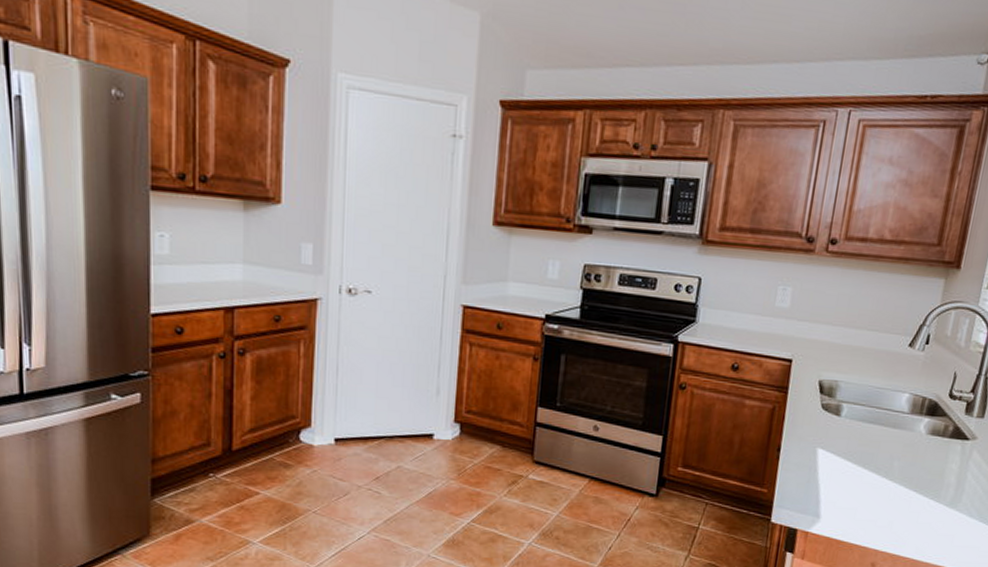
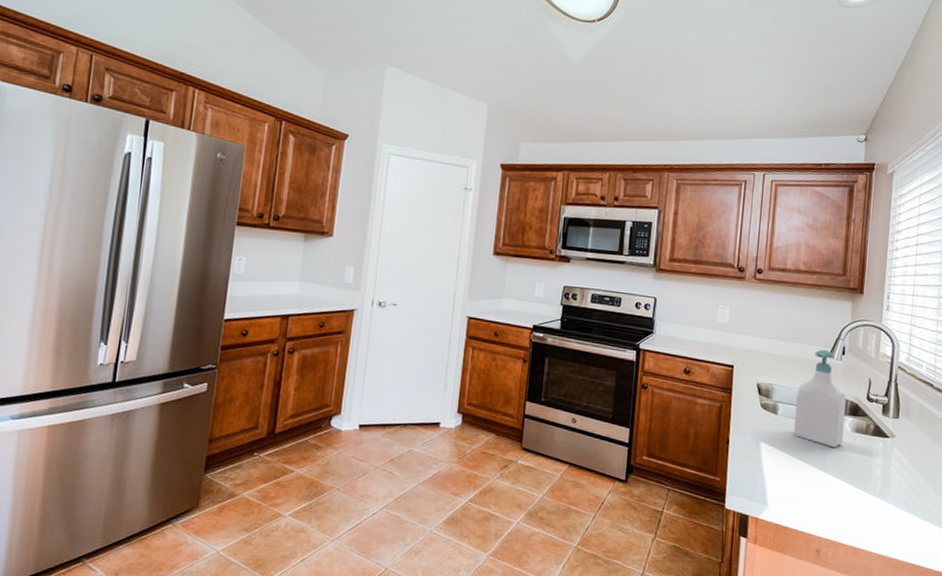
soap bottle: none [857,338,925,453] -> present [794,349,846,448]

